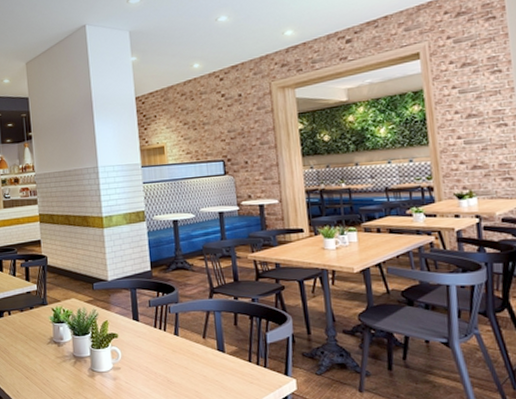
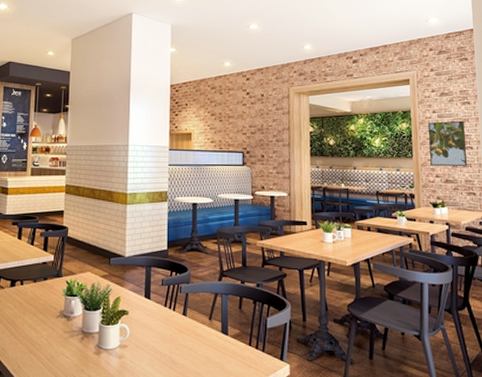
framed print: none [447,93,502,152] -> present [428,120,468,167]

